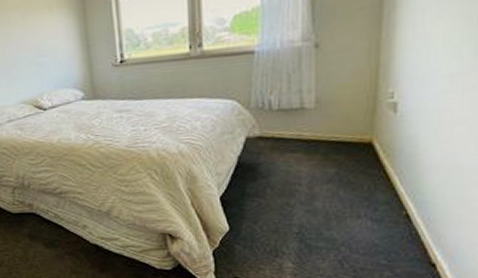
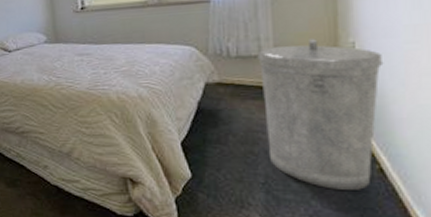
trash can: none [299,89,420,237] -> present [257,38,384,191]

